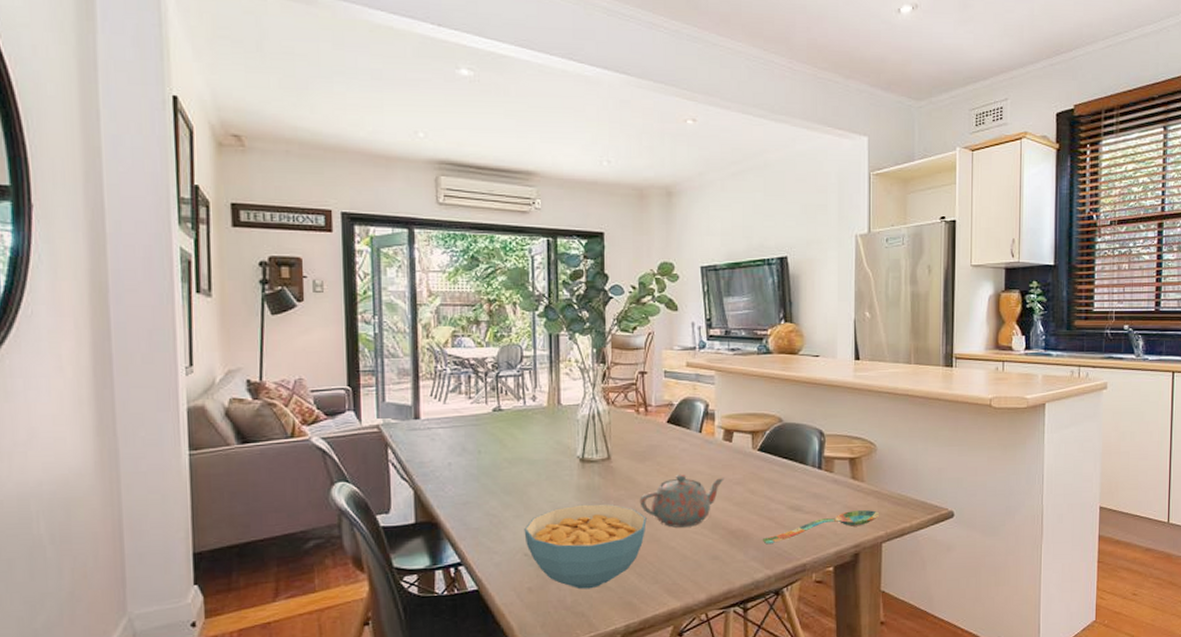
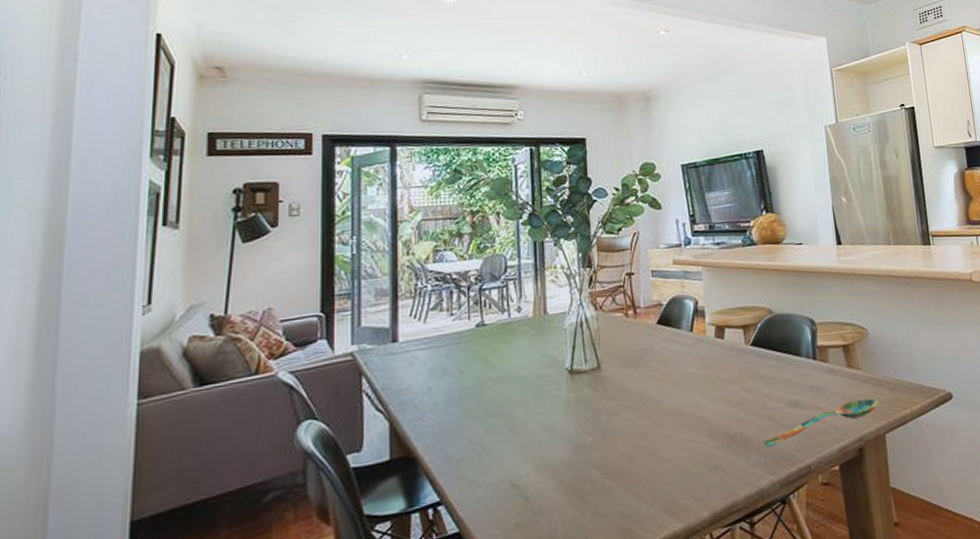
cereal bowl: present [524,503,647,590] -> none [510,418,641,520]
teapot: present [639,474,724,528] -> none [633,377,719,438]

